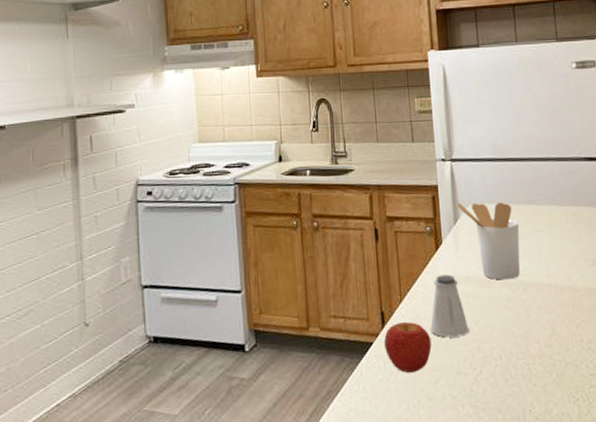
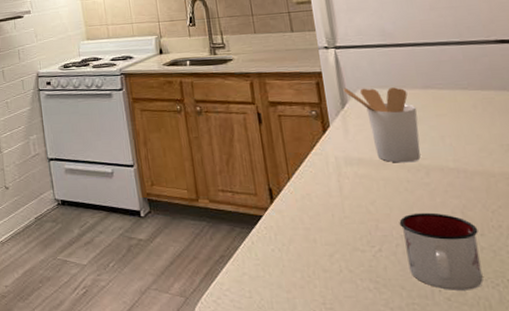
apple: present [384,321,432,373] -> none [273,198,325,245]
saltshaker: present [430,274,469,338] -> none [321,156,365,215]
mug: none [499,330,566,409] -> present [399,212,484,290]

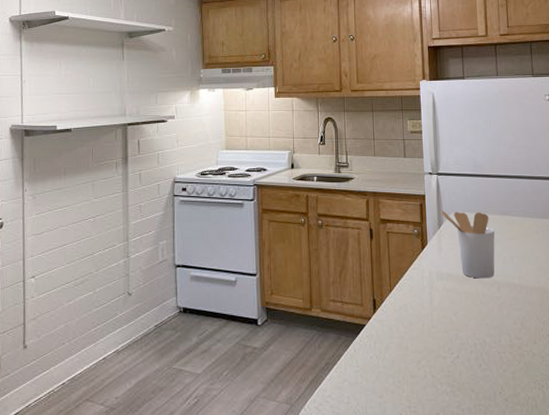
mug: present [399,212,484,290] -> none [474,323,533,392]

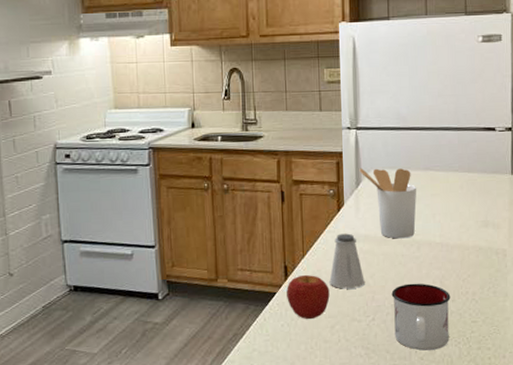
apple: none [375,308,416,352] -> present [287,274,330,319]
saltshaker: none [415,271,449,325] -> present [329,233,365,289]
mug: none [474,323,533,392] -> present [391,283,451,351]

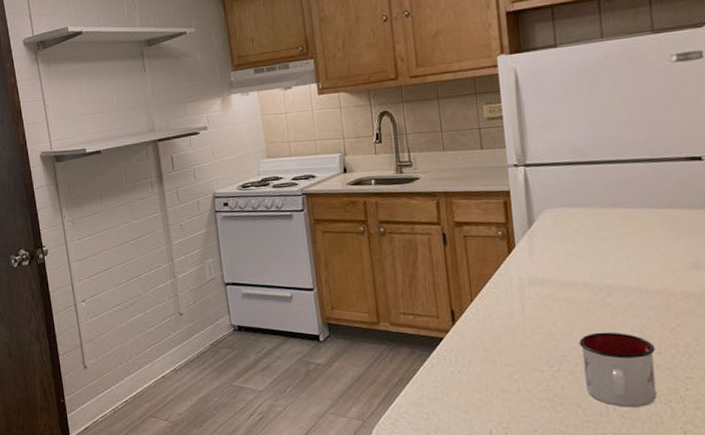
apple: present [287,274,330,319] -> none [455,319,505,366]
saltshaker: present [329,233,365,289] -> none [503,277,546,336]
utensil holder: present [359,168,417,239] -> none [531,206,605,283]

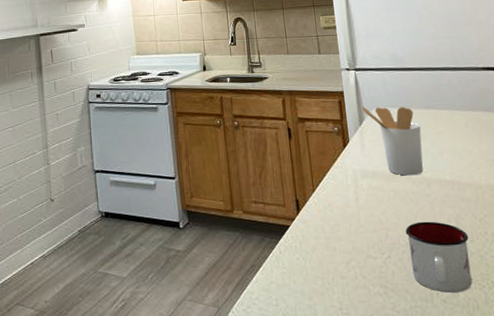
utensil holder: none [531,206,605,283] -> present [361,106,423,176]

